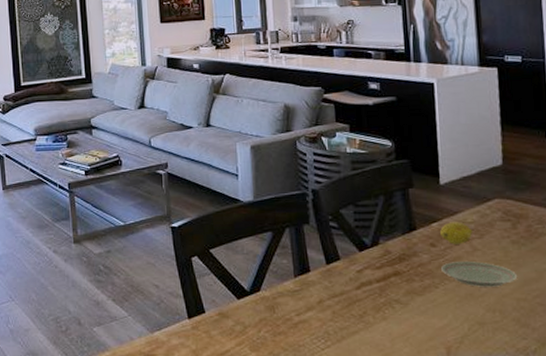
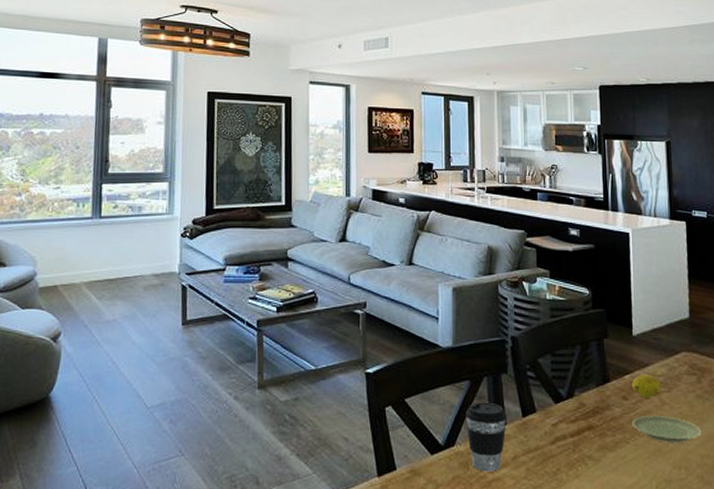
coffee cup: none [269,251,311,315] -> present [465,402,507,472]

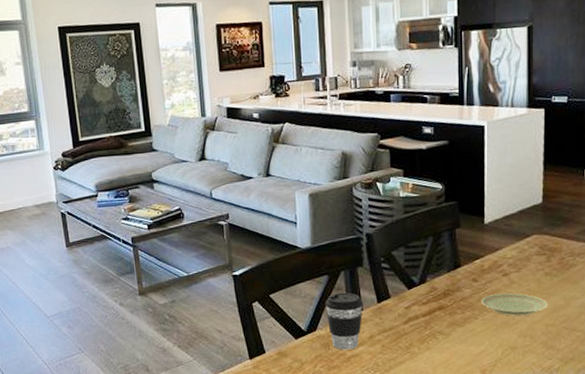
fruit: present [632,374,662,398] -> none [482,258,511,279]

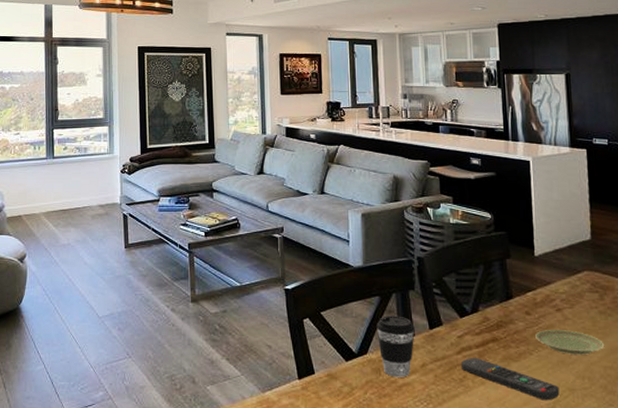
remote control: none [408,326,502,360] -> present [461,358,560,401]

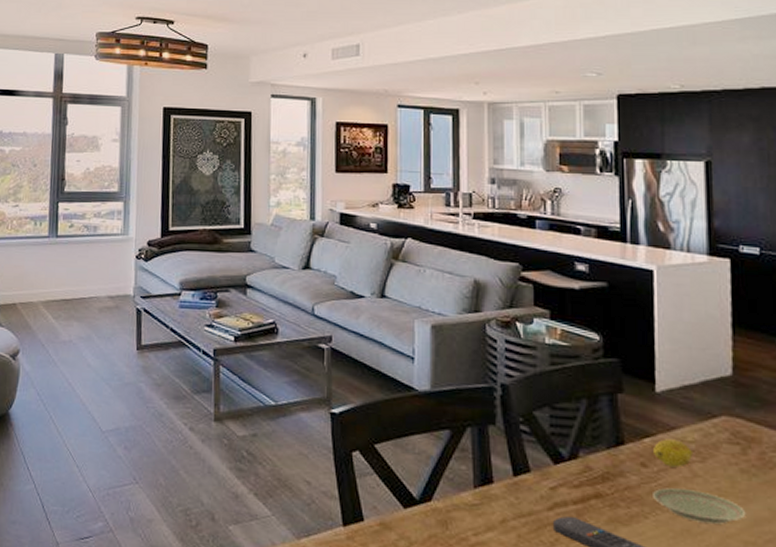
coffee cup: present [376,315,415,377] -> none [444,455,494,535]
fruit: none [535,292,564,313] -> present [654,439,693,468]

